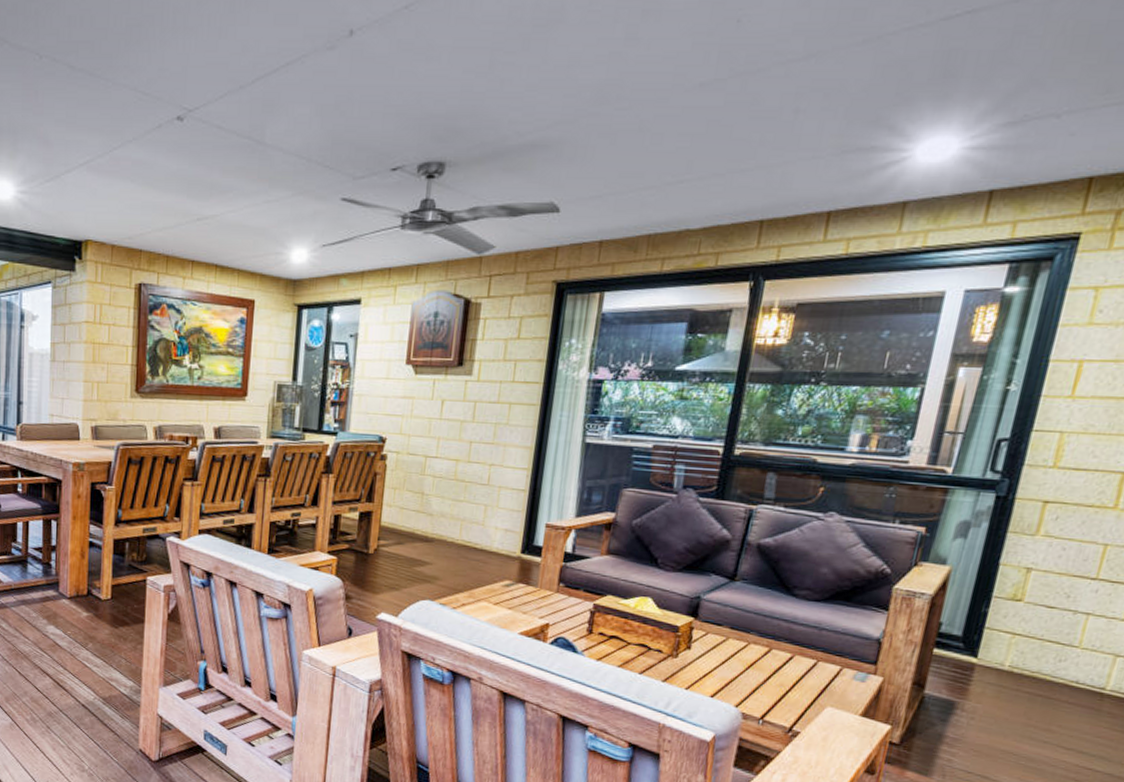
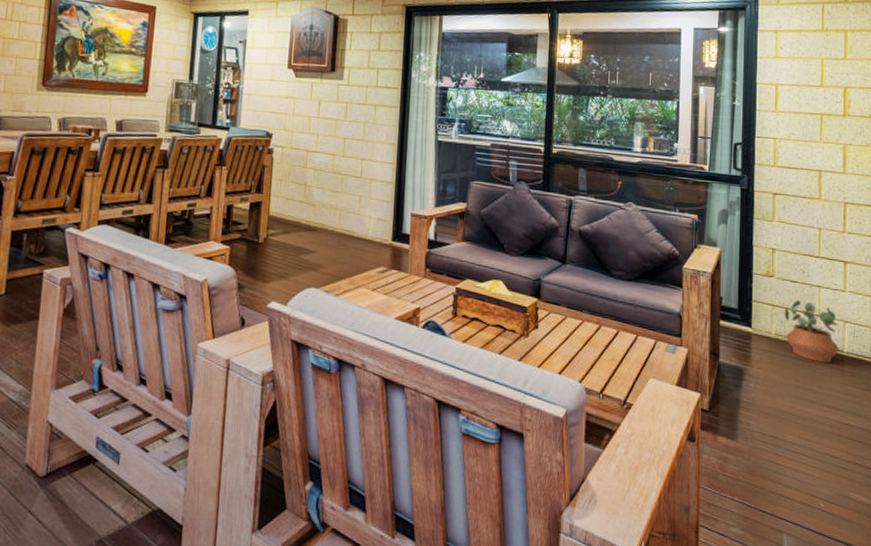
potted plant: none [1022,629,1105,701] -> present [784,300,840,363]

